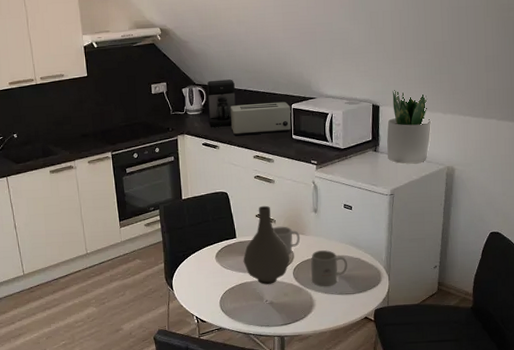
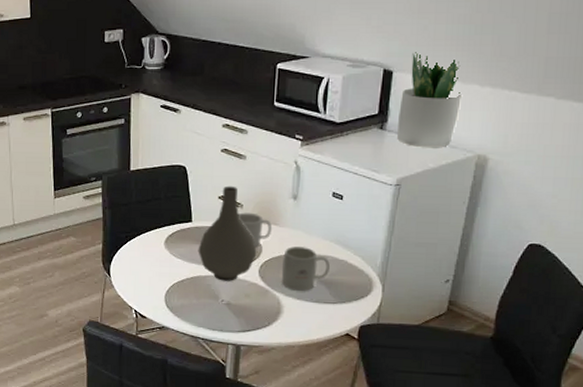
coffee maker: present [207,79,236,127] -> none [170,29,207,86]
toaster: present [230,101,291,136] -> none [197,59,276,99]

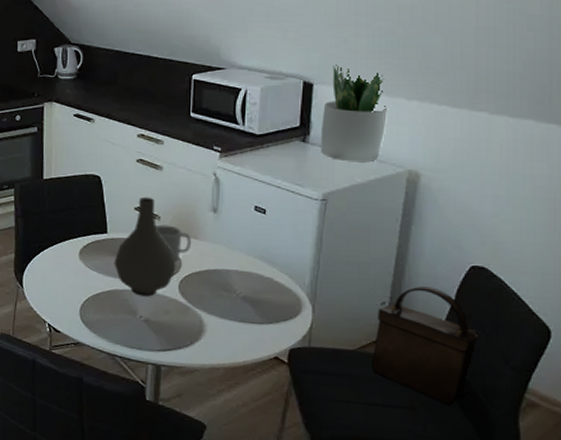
mug: present [281,246,330,291] -> none [202,261,254,309]
handbag: none [434,264,533,373] -> present [372,286,481,407]

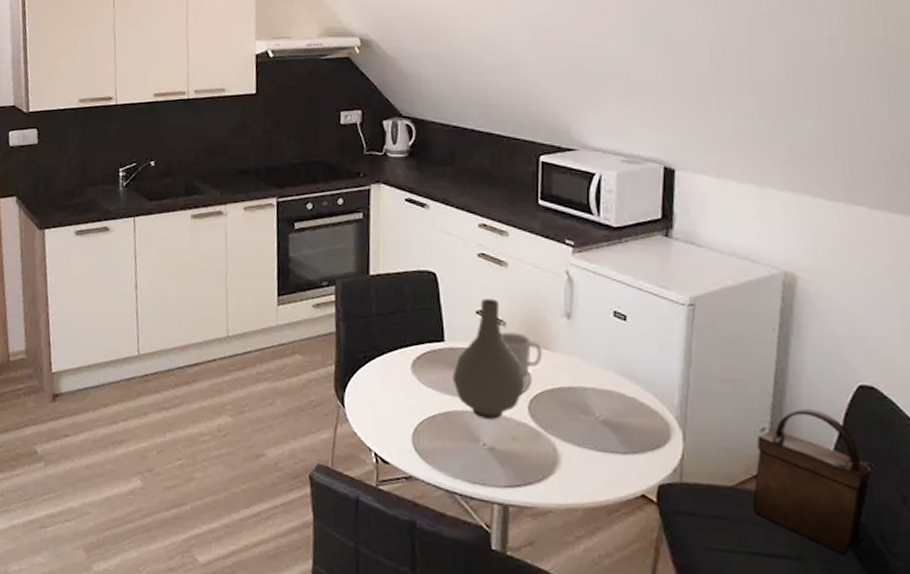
planter: present [321,66,387,163] -> none [685,150,758,262]

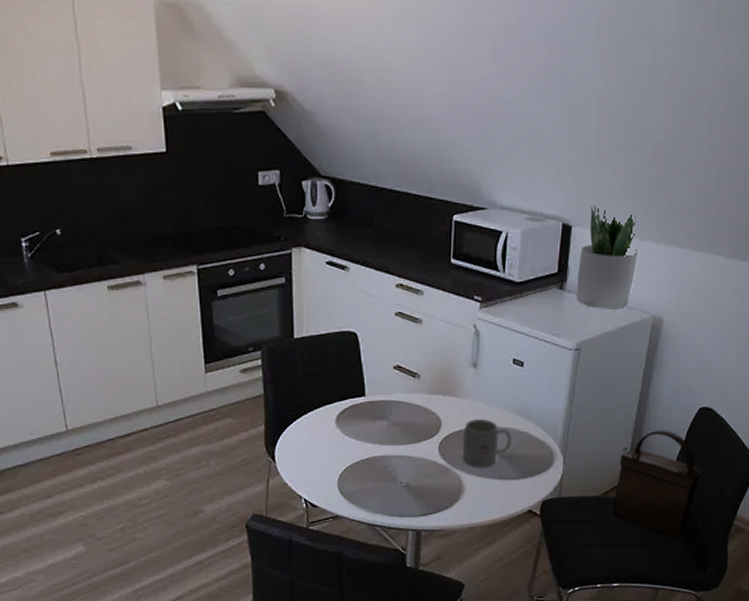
vase: present [452,298,525,420] -> none [372,354,436,461]
mug: present [500,331,543,377] -> none [415,383,452,422]
mug: none [556,377,616,436] -> present [462,419,511,467]
planter: none [685,150,758,262] -> present [577,207,638,310]

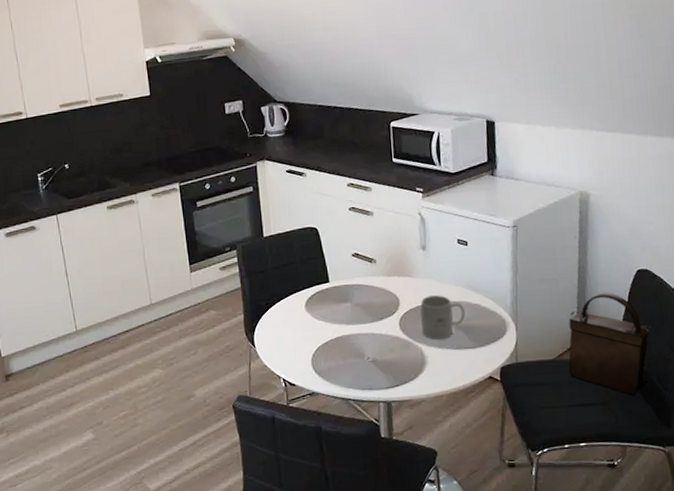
planter: present [577,207,638,310] -> none [505,104,558,190]

